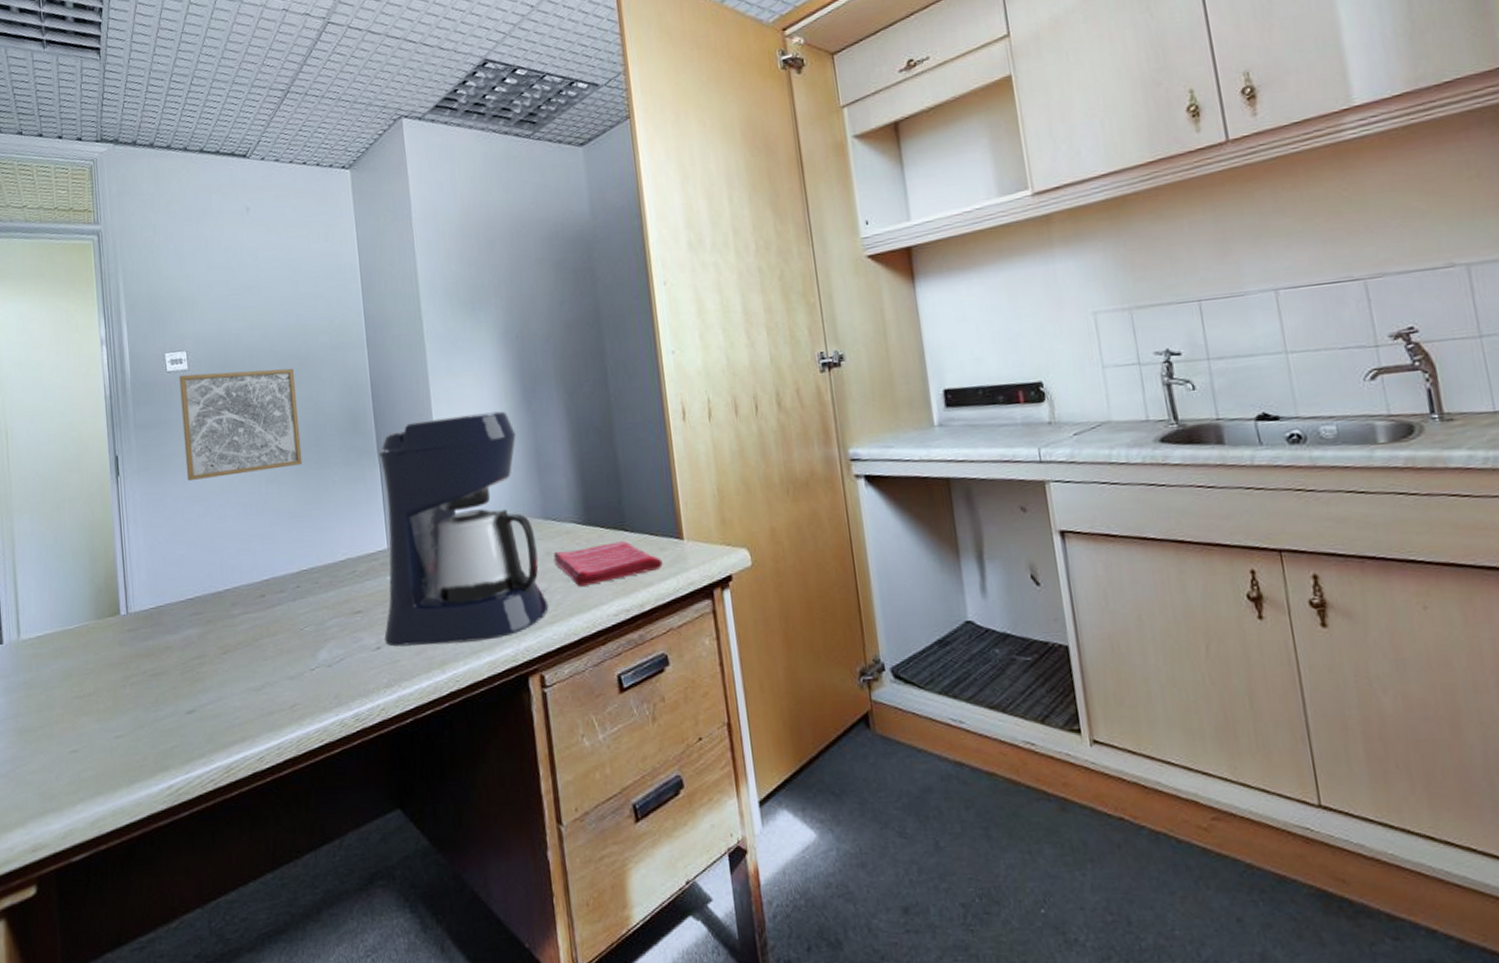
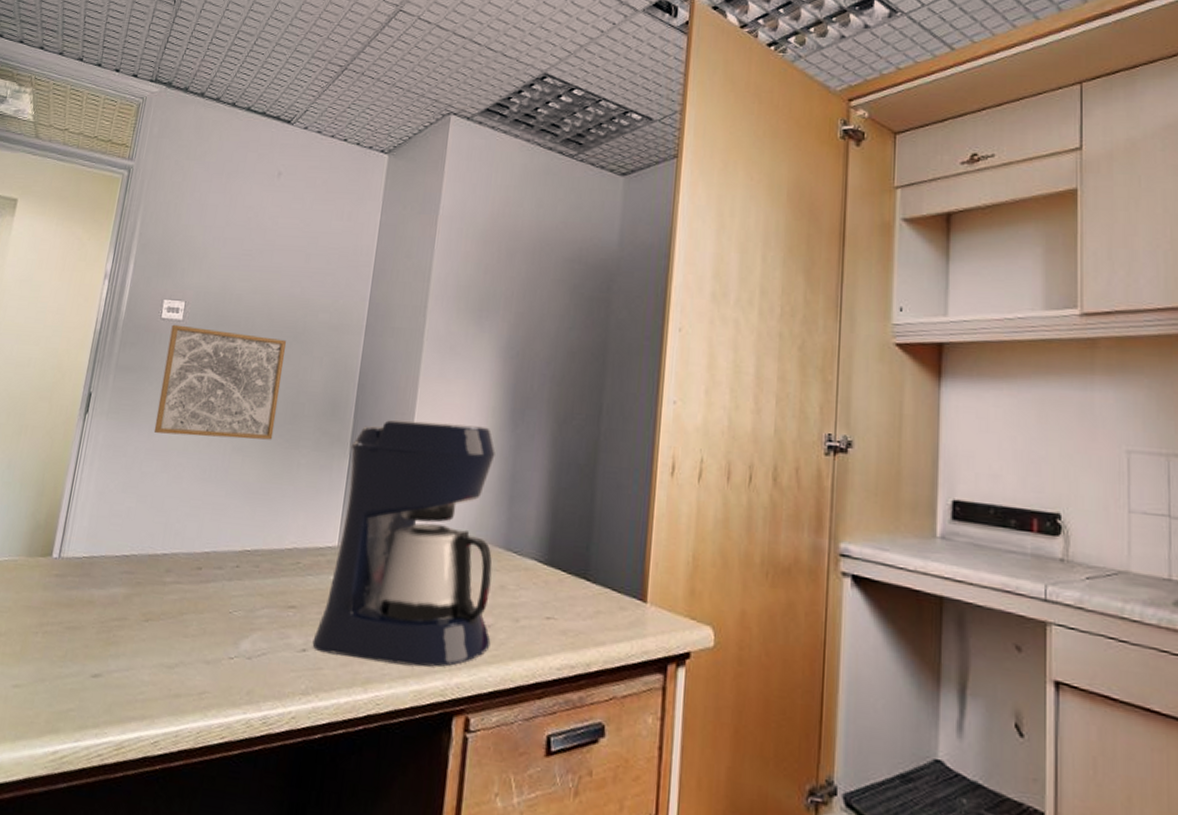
dish towel: present [553,541,663,587] -> none [506,586,620,631]

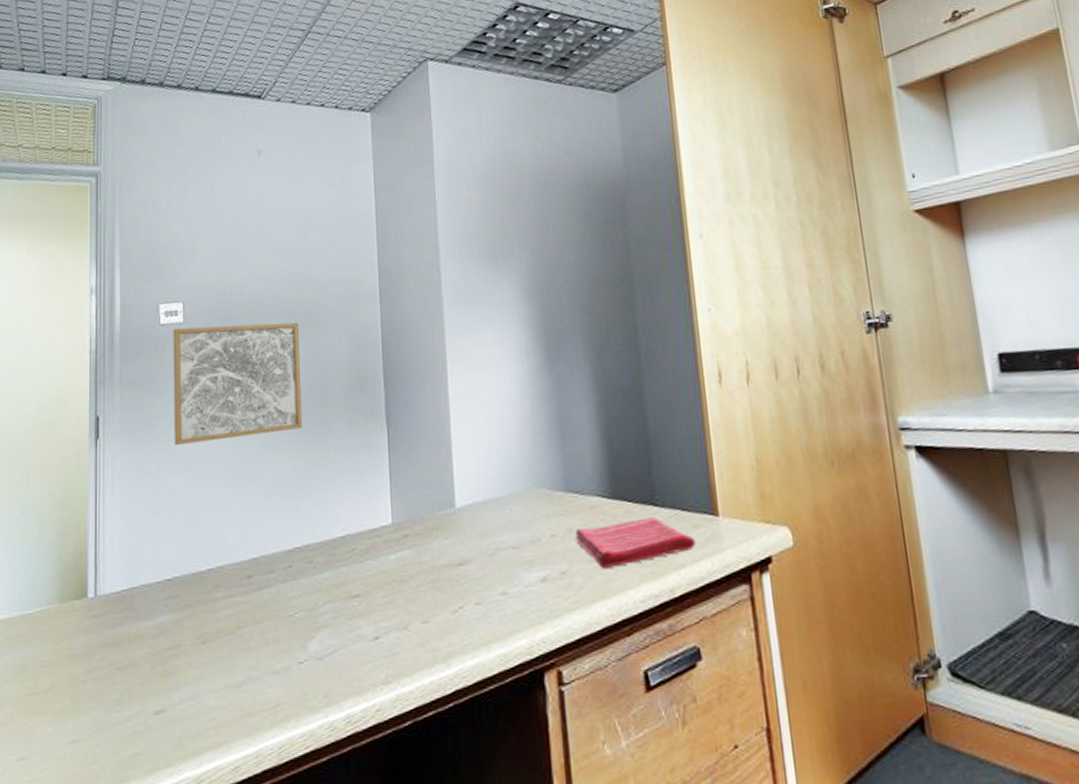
coffee maker: present [312,420,495,668] -> none [384,371,569,637]
dish towel: none [506,586,620,631] -> present [575,517,696,569]

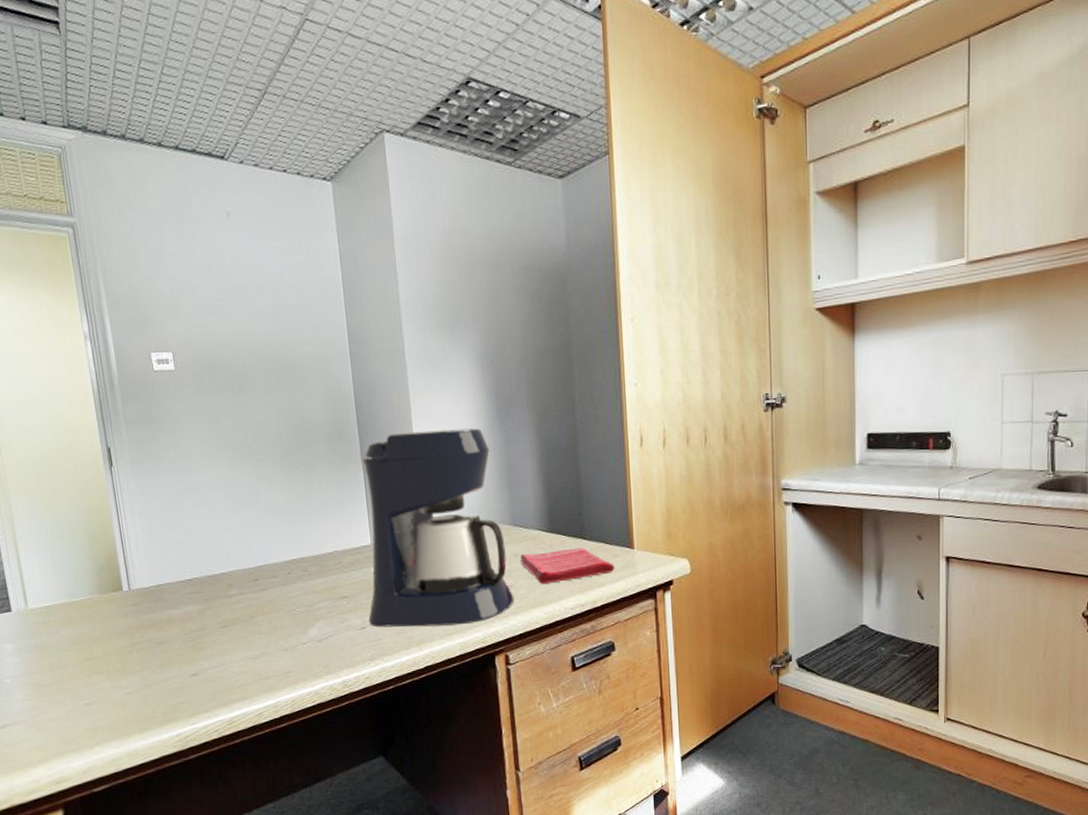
wall art: present [173,322,303,445] -> none [166,374,290,474]
coffee maker: none [384,371,569,637] -> present [362,428,515,627]

